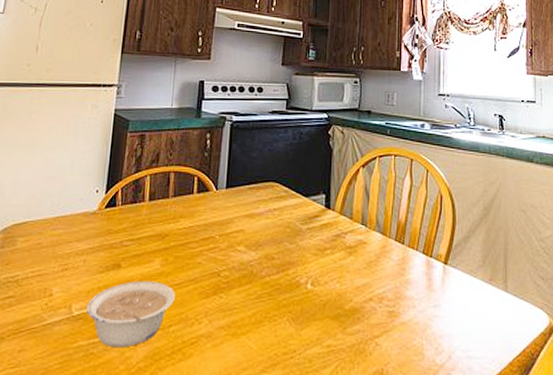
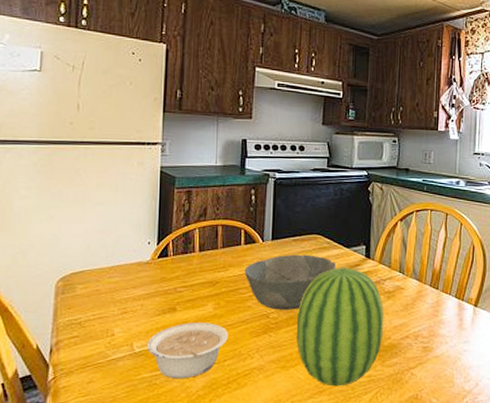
bowl: none [195,204,294,267] -> present [244,254,337,310]
fruit: none [248,217,345,358] -> present [296,266,384,387]

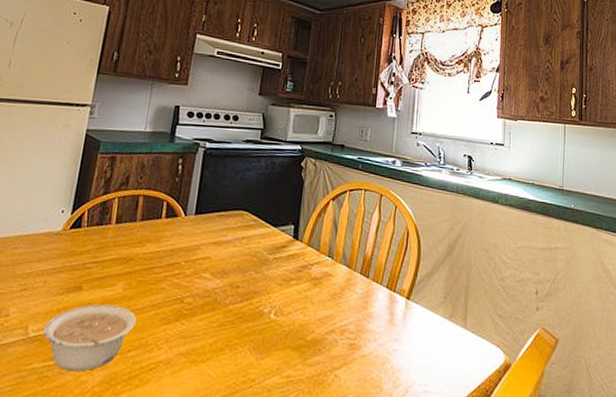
bowl: present [244,254,337,310] -> none [161,231,262,295]
fruit: present [296,266,384,387] -> none [210,247,310,388]

